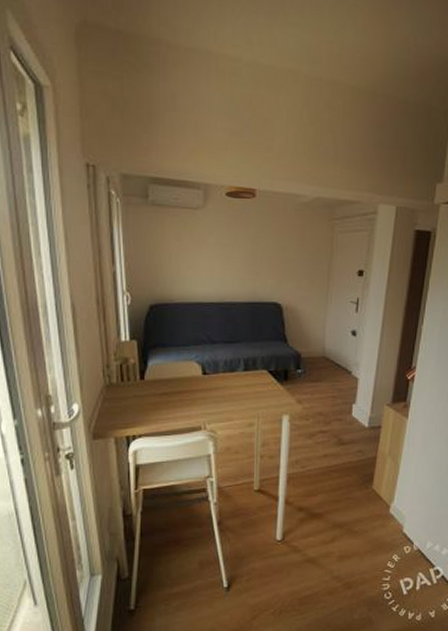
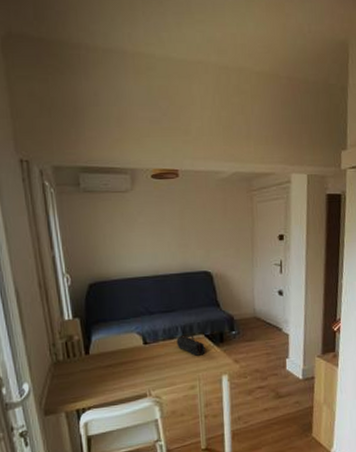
pencil case: none [237,367,268,392] -> present [176,333,206,356]

